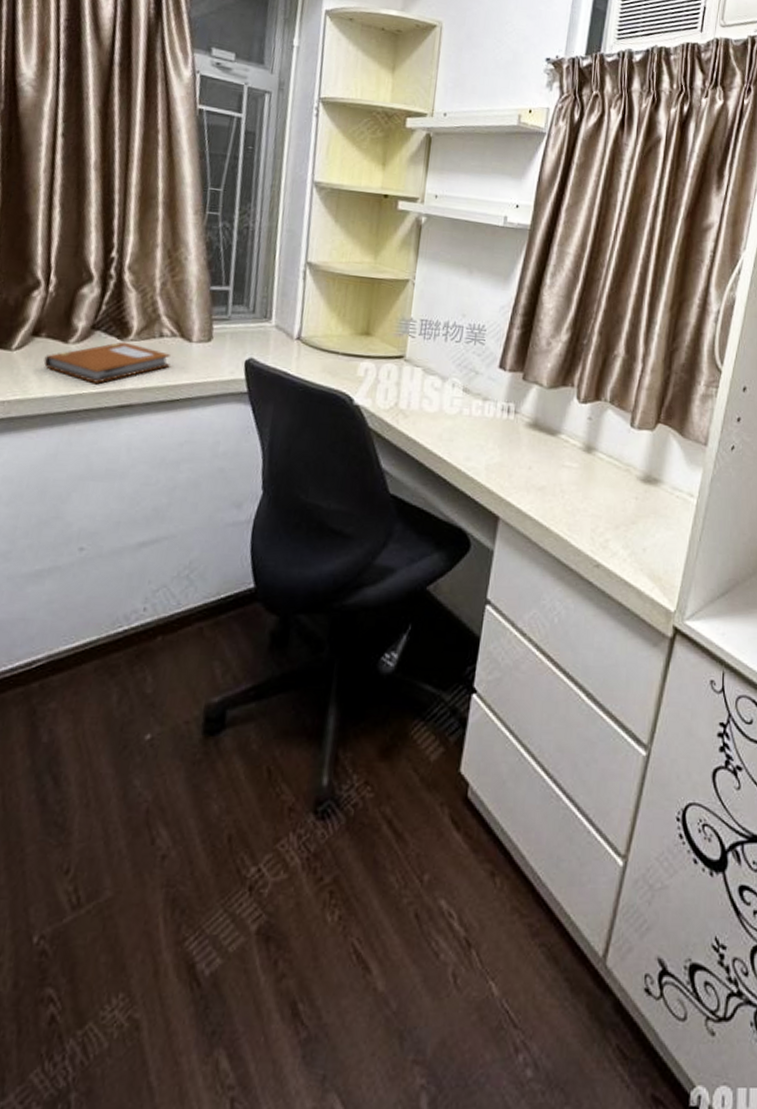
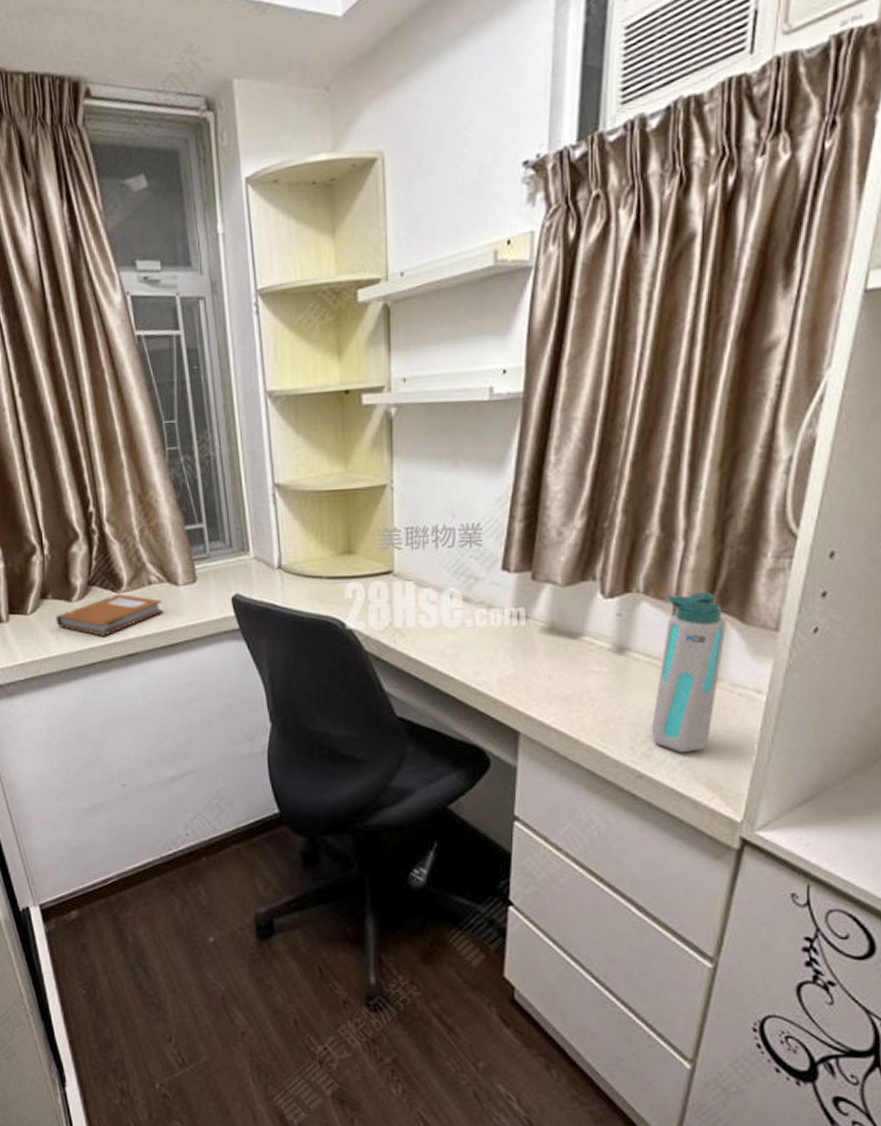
water bottle: none [608,406,670,546] -> present [651,591,726,753]

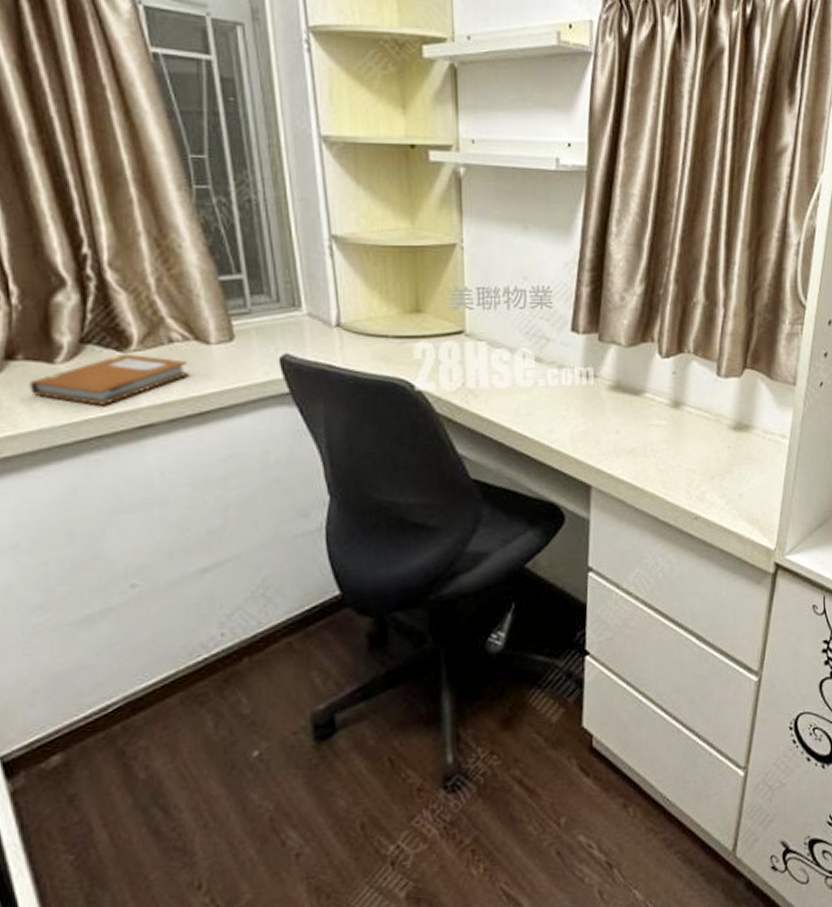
water bottle: present [651,591,726,753] -> none [703,352,758,494]

